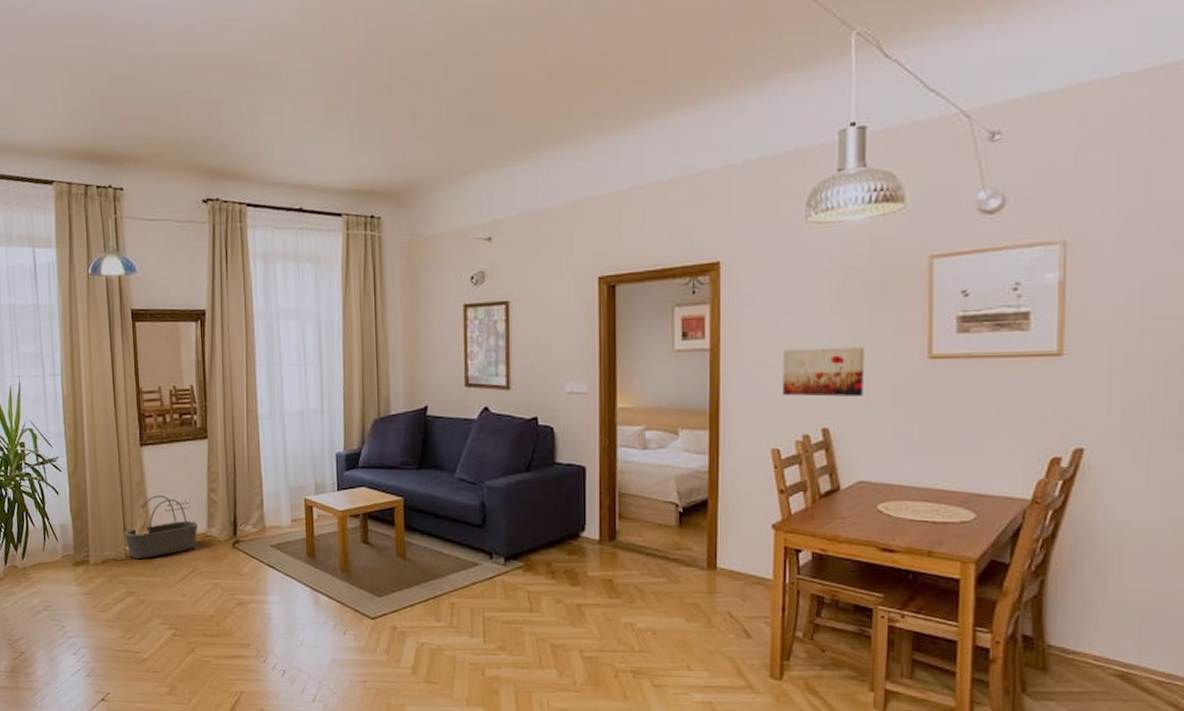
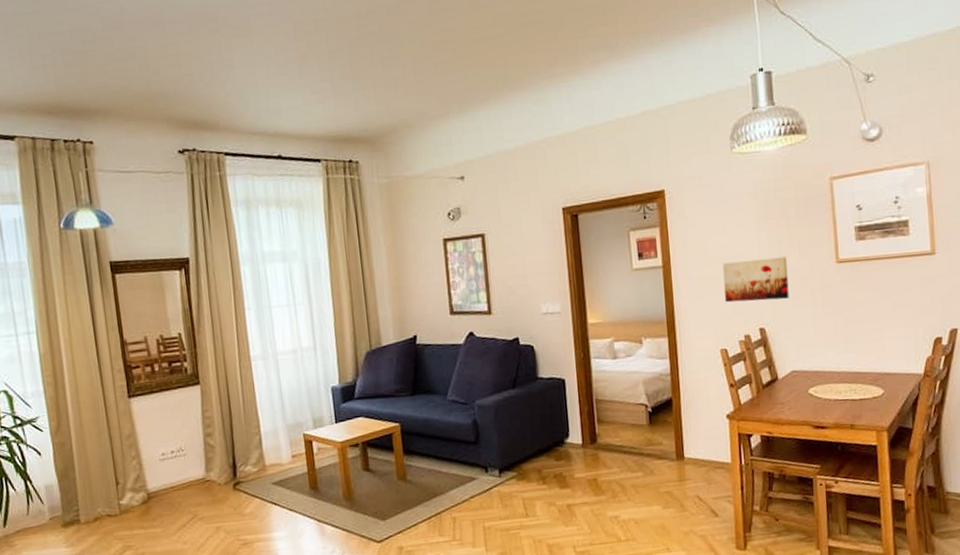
basket: present [124,495,198,559] -> none [116,445,196,512]

